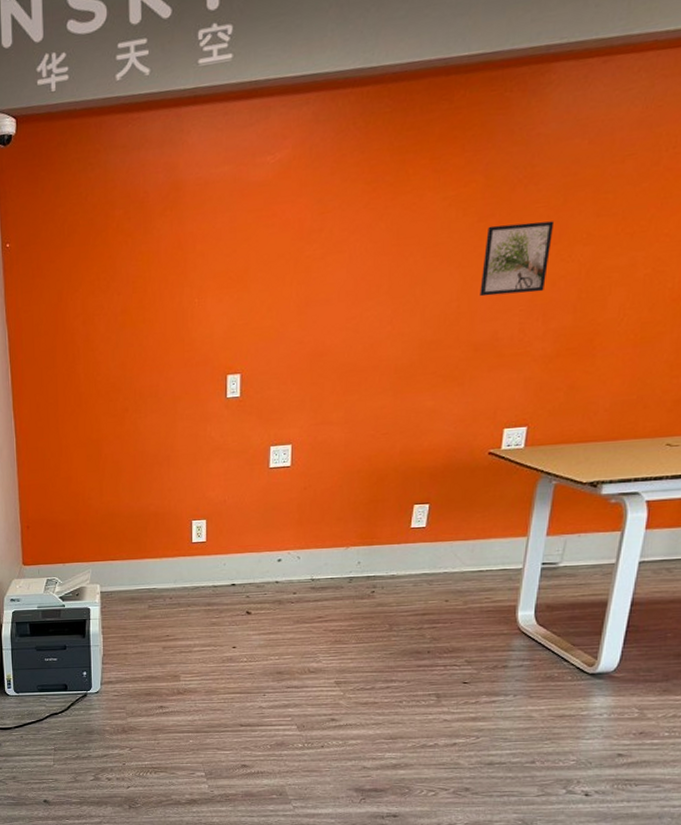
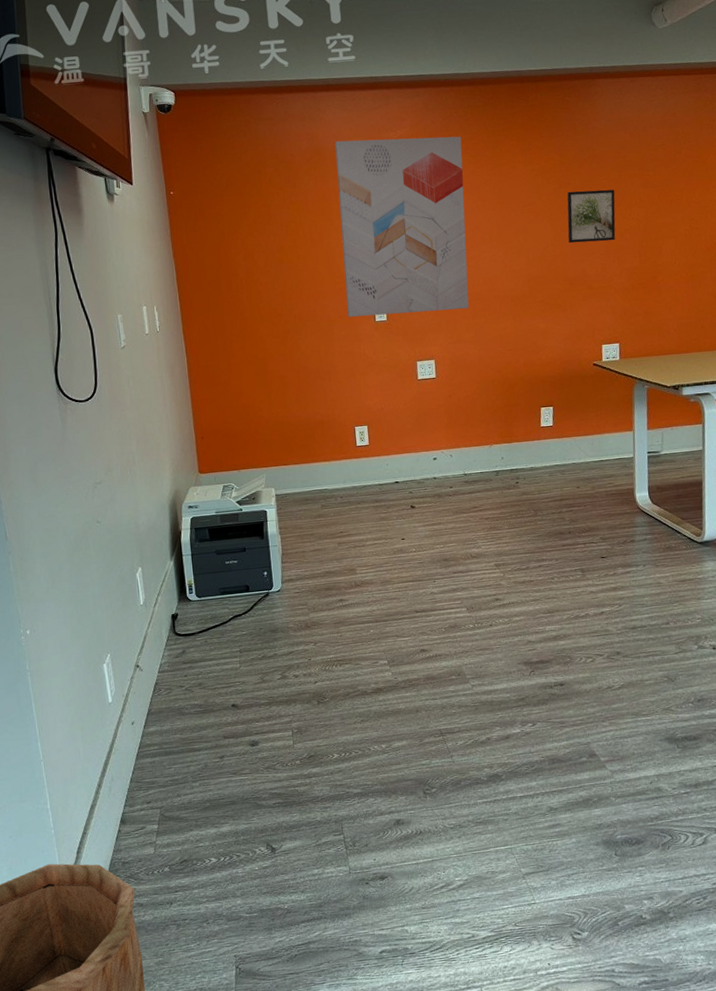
wall art: none [194,156,356,393] -> present [334,136,469,318]

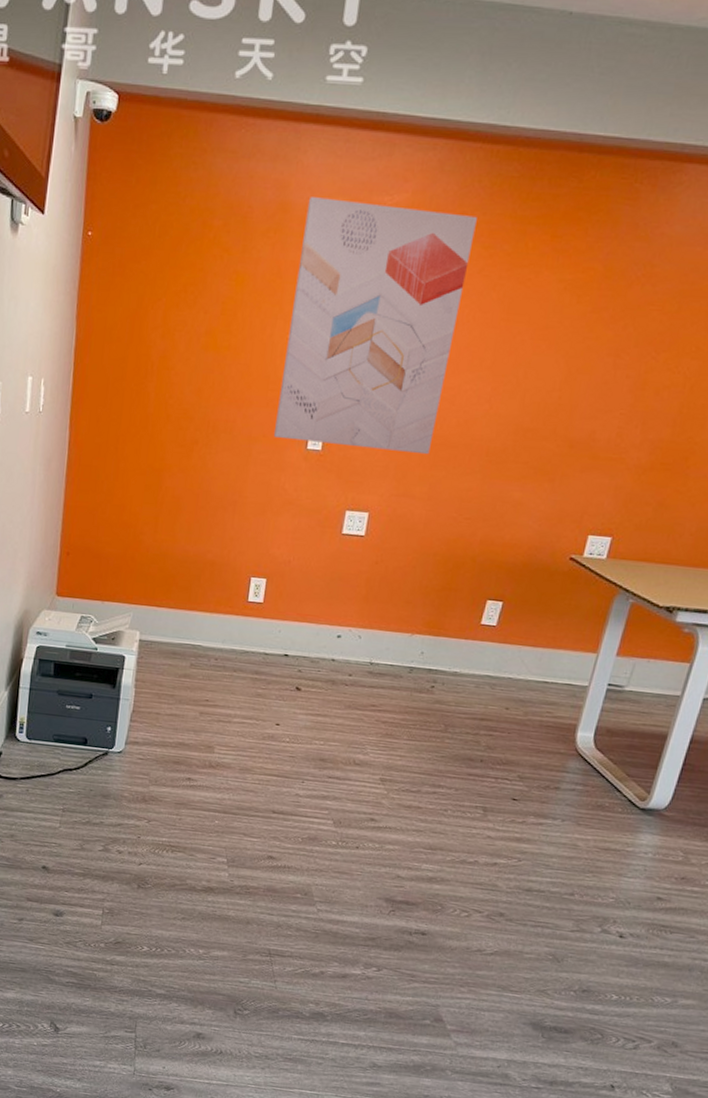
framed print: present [567,189,616,244] -> none [582,319,667,399]

